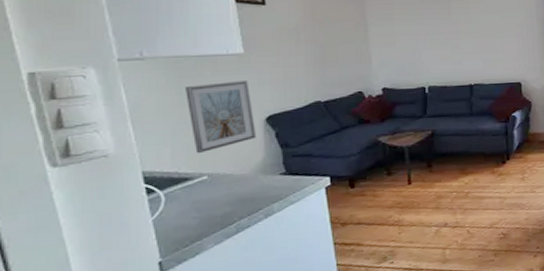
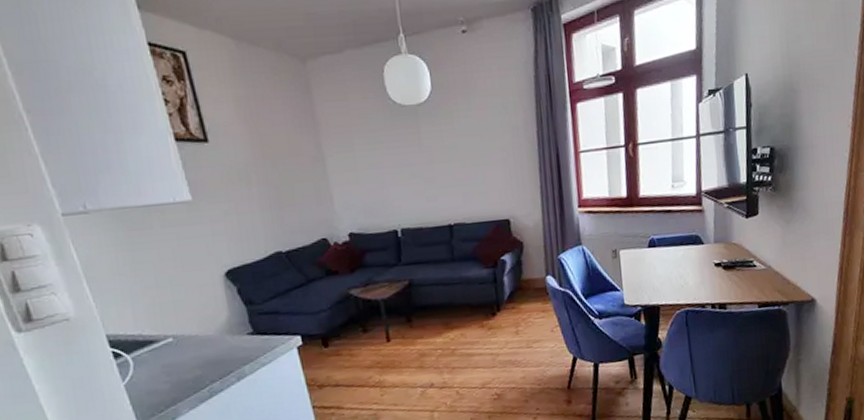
picture frame: present [186,81,256,154] -> none [136,232,217,315]

